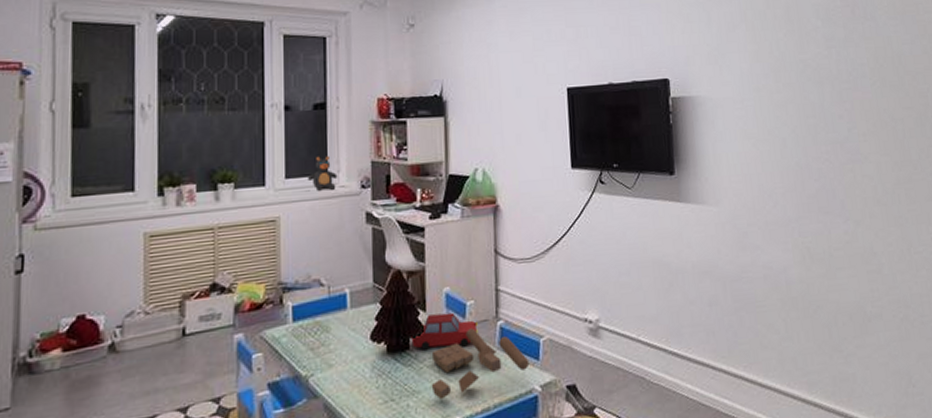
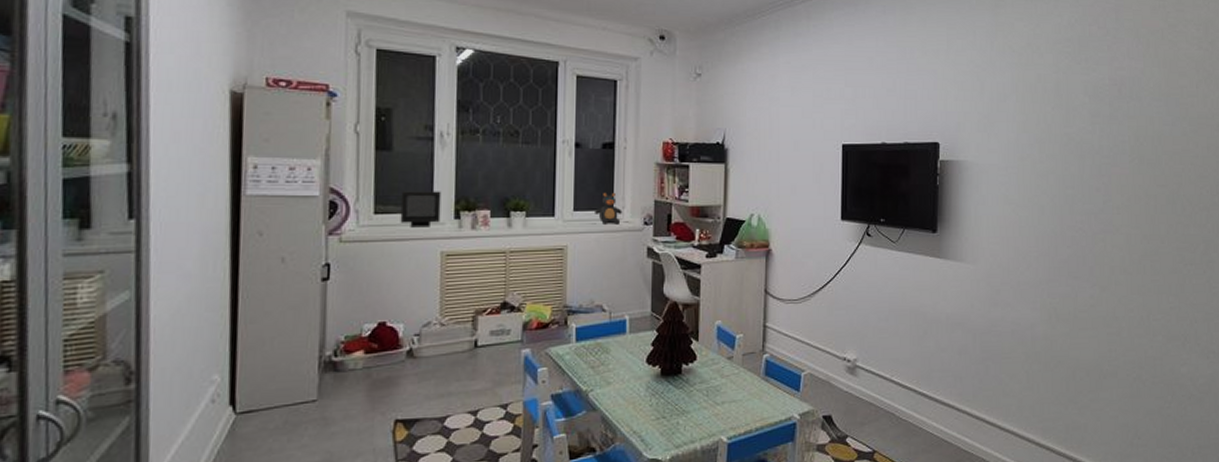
picture frame: none [99,167,143,209] -> present [400,191,442,228]
toy car: present [411,312,478,350] -> none [683,343,745,375]
toy blocks: present [431,328,530,400] -> none [699,359,791,420]

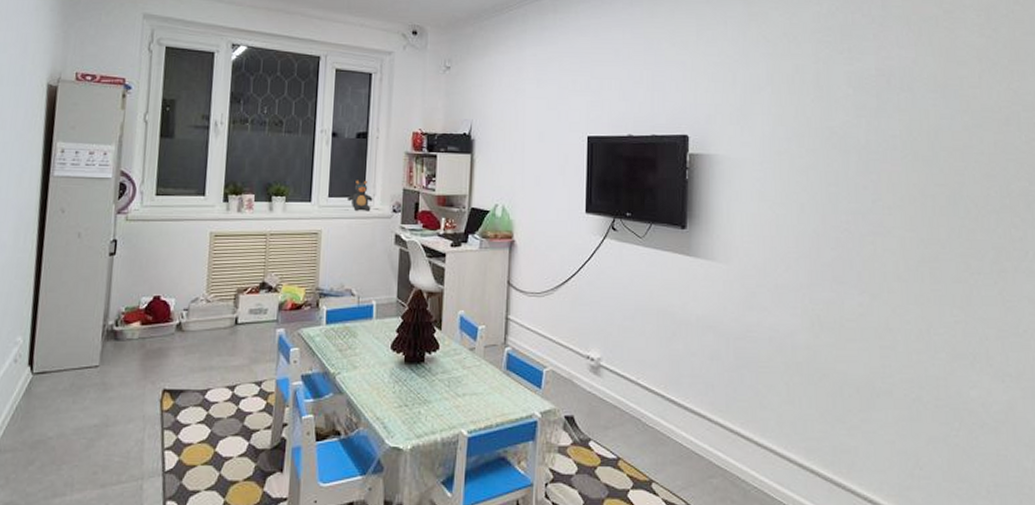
picture frame: present [400,191,442,228] -> none [177,175,213,209]

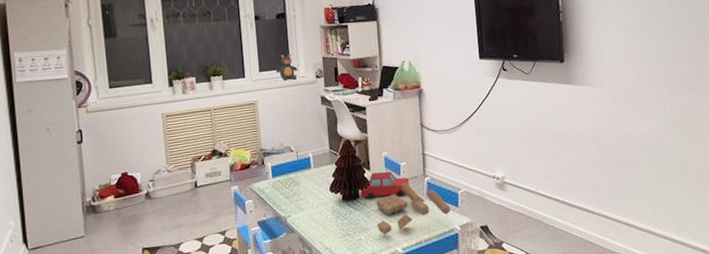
toy car: none [426,334,487,367] -> present [360,171,410,199]
toy blocks: none [441,350,532,412] -> present [375,183,451,235]

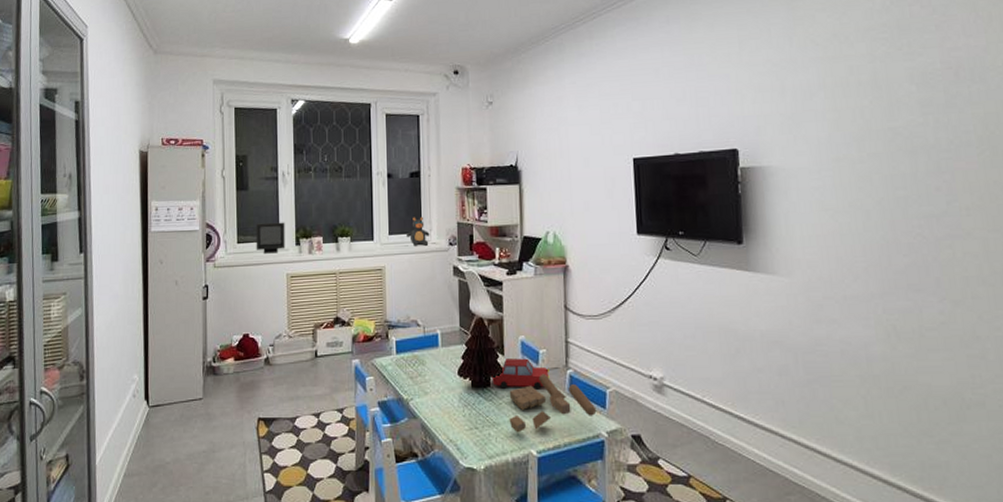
picture frame: none [127,65,159,97] -> present [256,222,285,254]

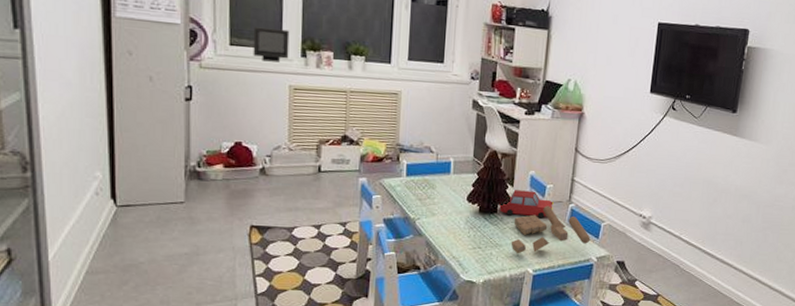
stuffed animal: present [407,216,430,247] -> none [427,46,452,78]

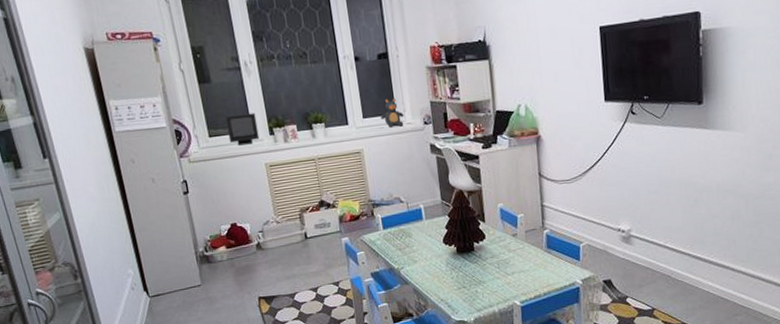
stuffed animal: none [427,46,452,78] -> present [381,98,404,129]
toy car: present [499,190,554,219] -> none [475,223,528,252]
toy blocks: present [511,205,591,254] -> none [491,235,572,288]

